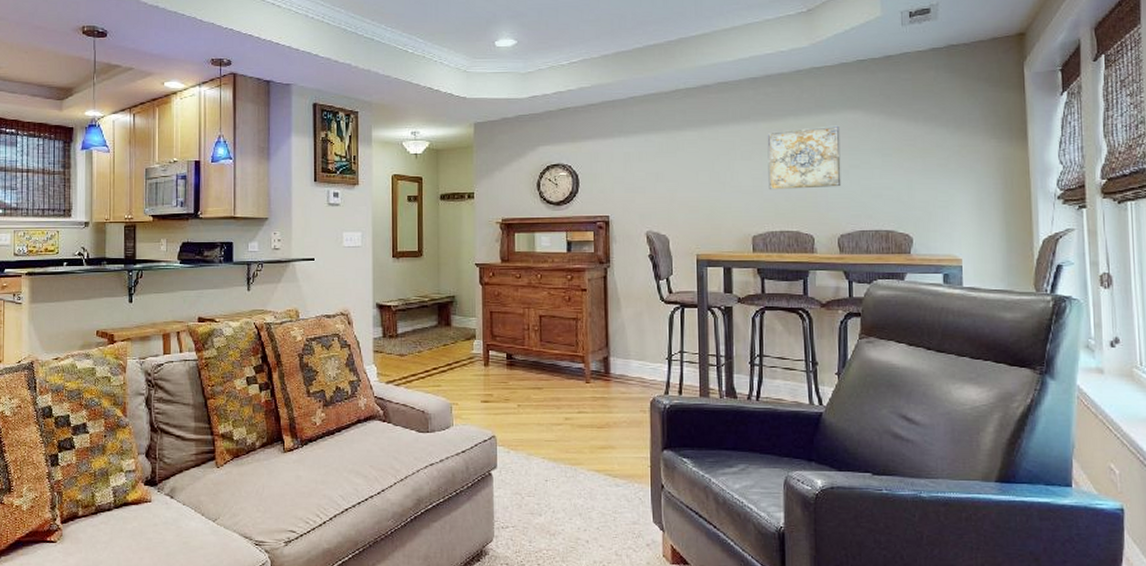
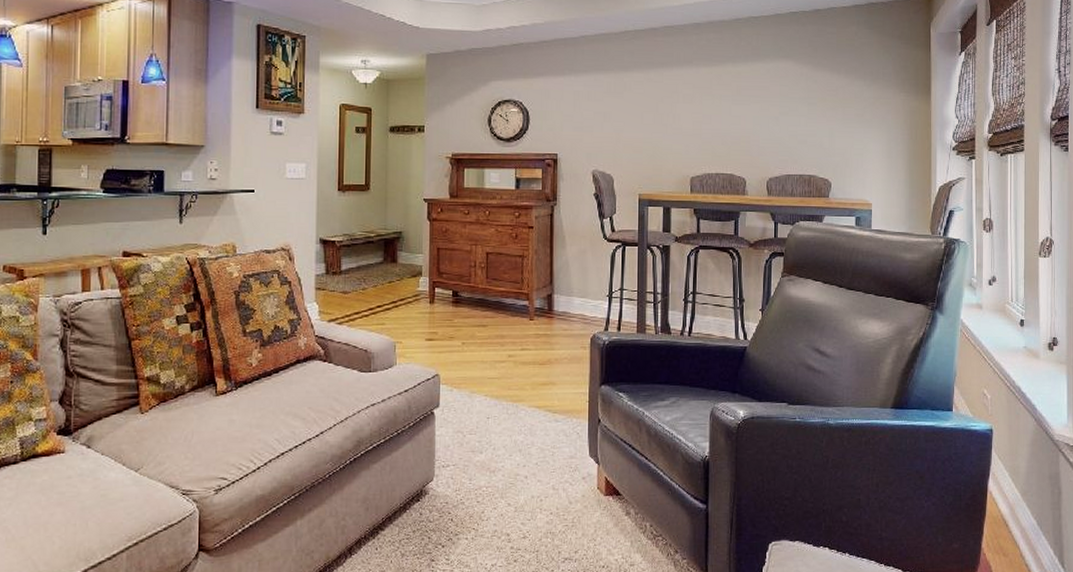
wall art: present [767,125,841,190] -> none [707,73,772,134]

